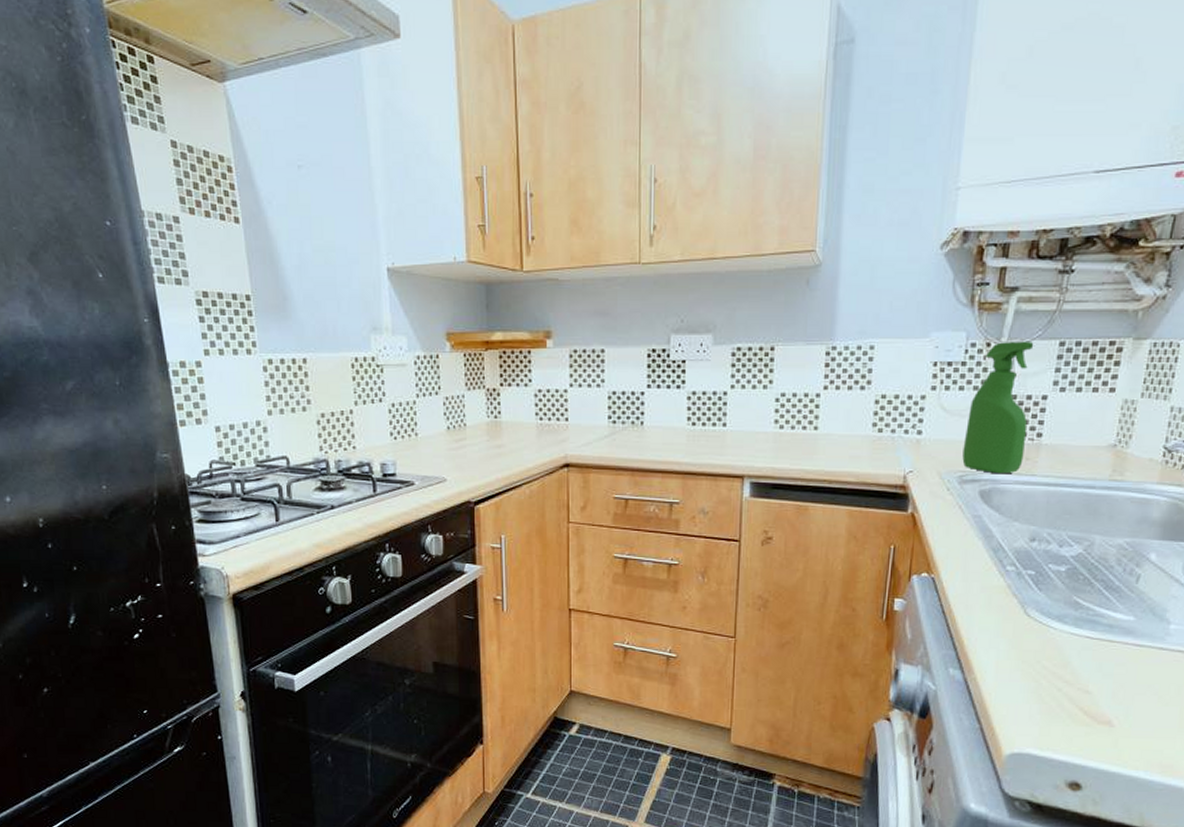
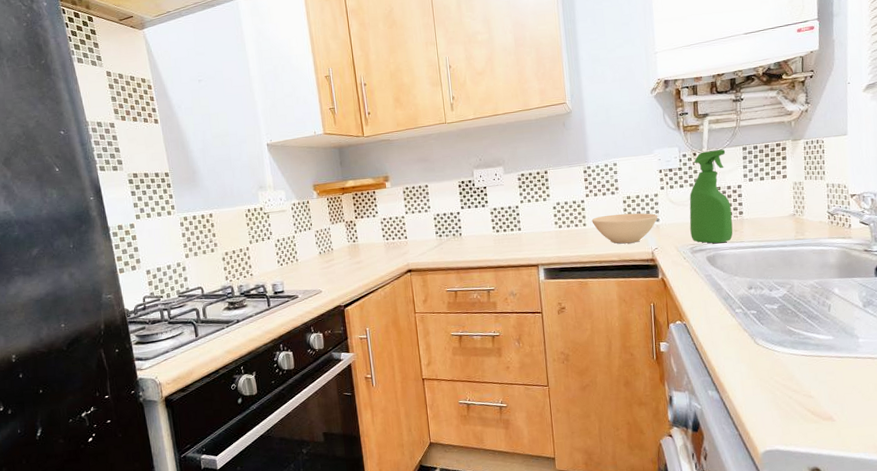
bowl: none [826,418,921,460] -> present [592,213,658,244]

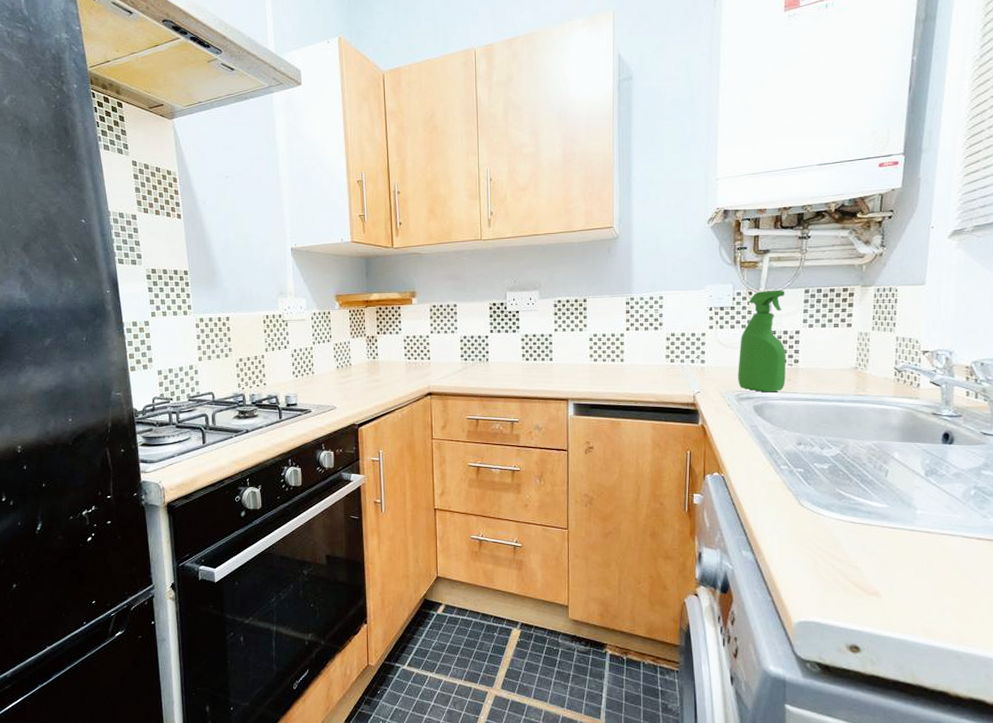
bowl: present [592,213,658,244] -> none [630,351,704,384]

